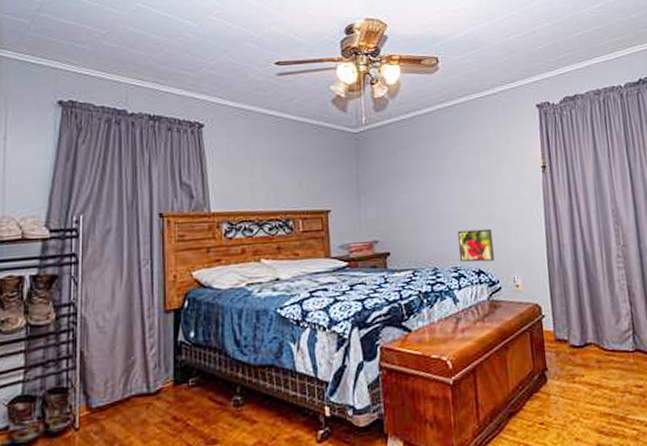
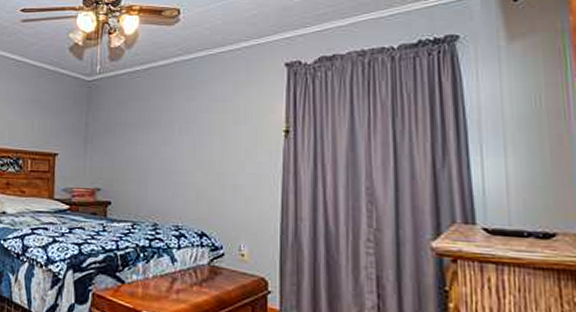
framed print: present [457,228,494,262] -> none [181,189,220,225]

